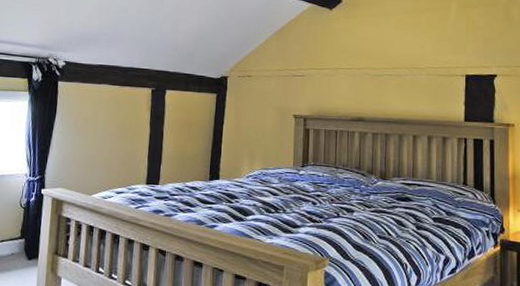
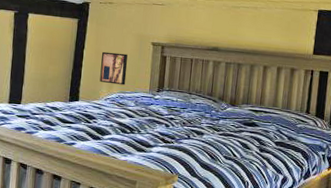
wall art: none [240,126,269,161] -> present [99,51,128,86]

